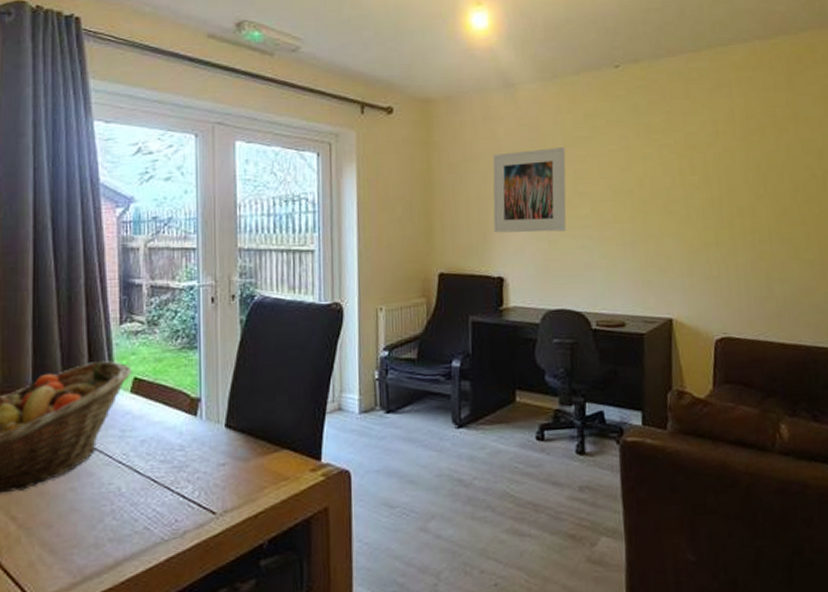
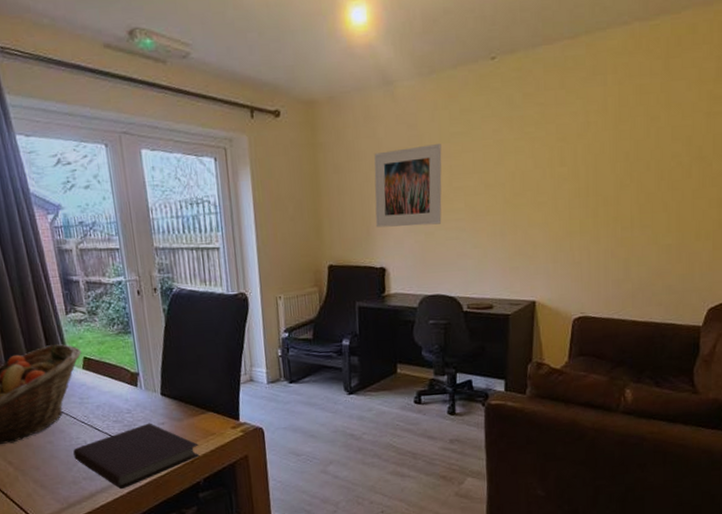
notebook: none [101,463,267,556] -> present [73,423,200,490]

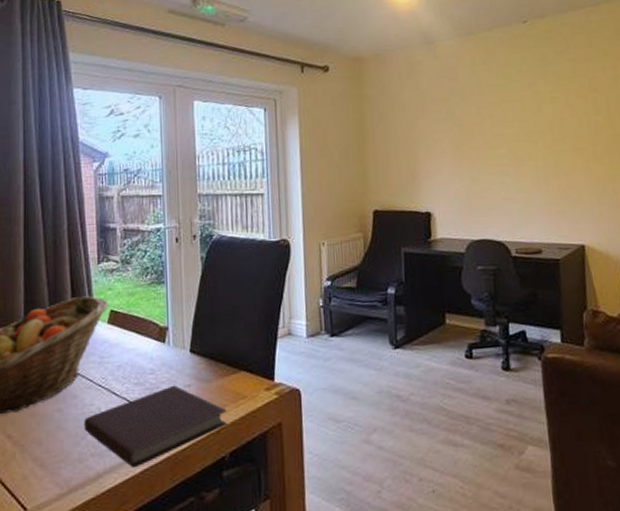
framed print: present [374,144,442,228] -> none [418,95,486,173]

